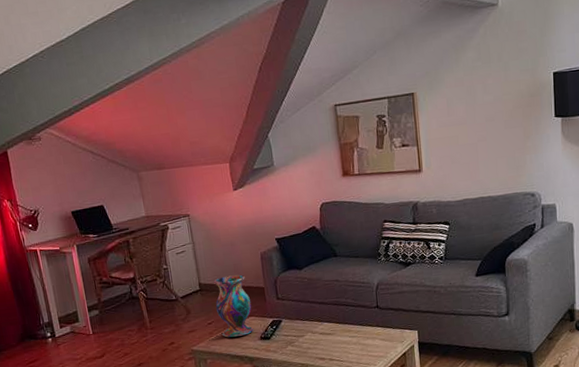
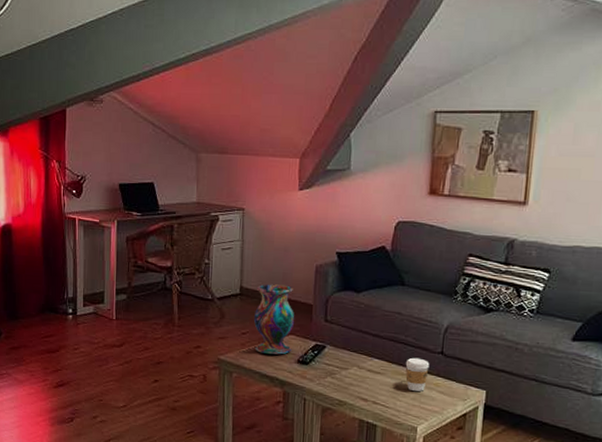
coffee cup: none [349,314,370,343] -> present [405,357,430,391]

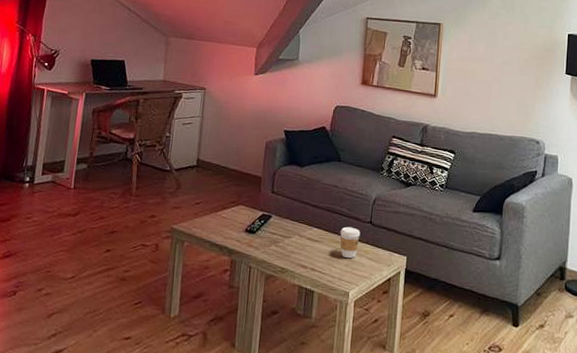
vase: present [254,284,295,355] -> none [207,157,245,224]

